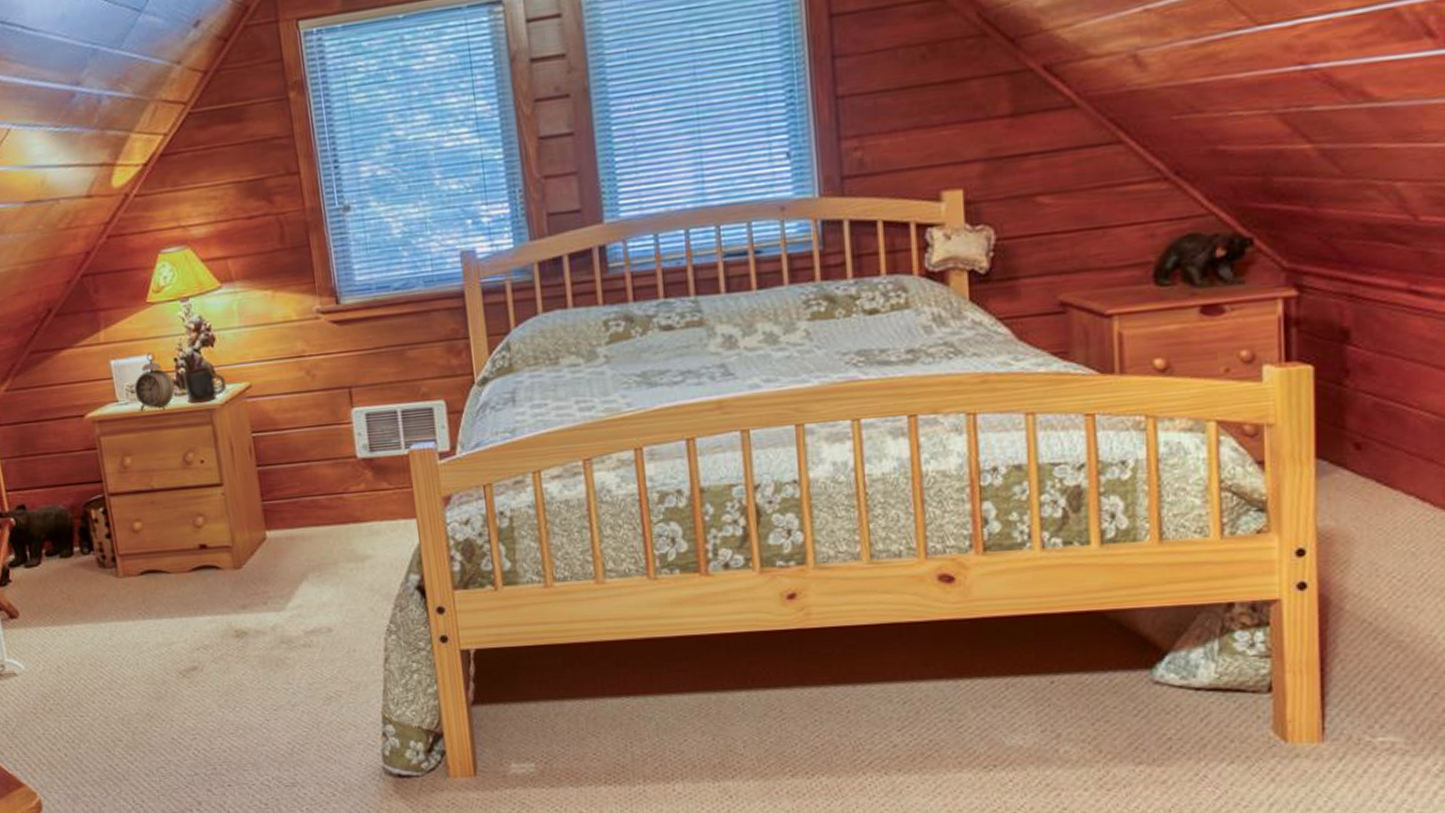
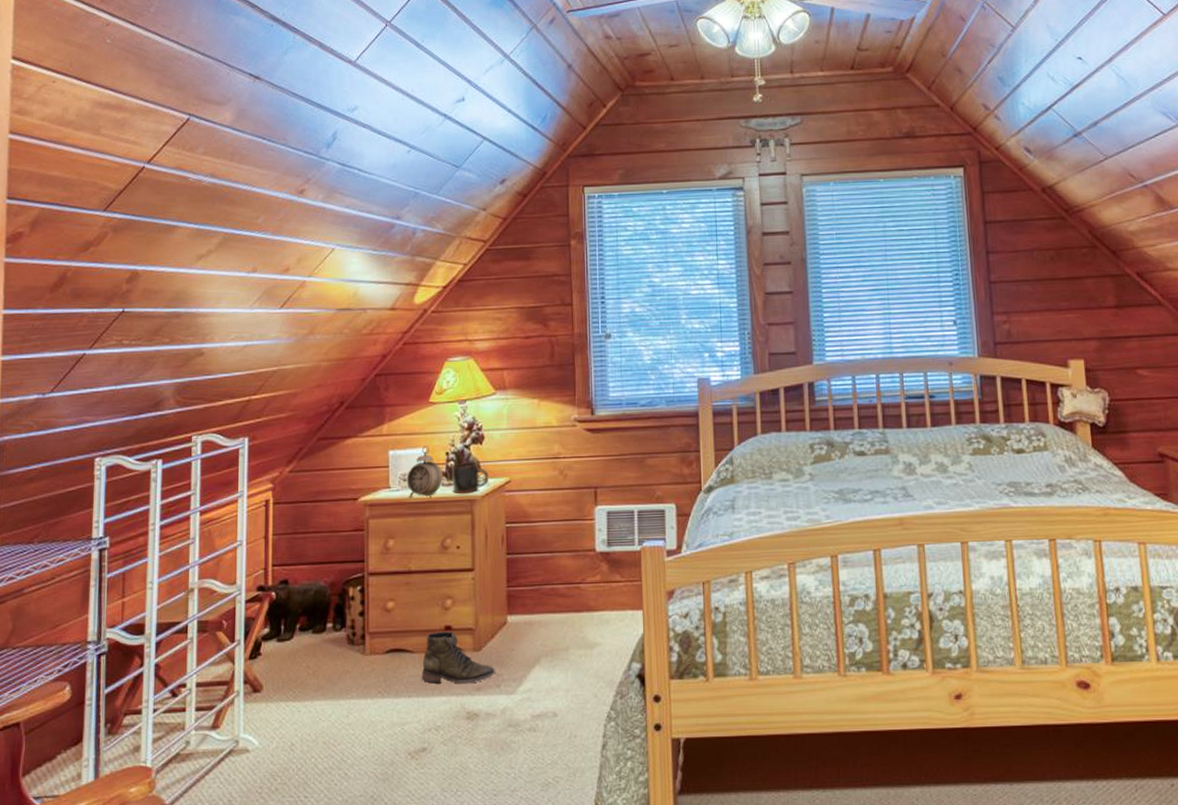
boot: none [180,549,261,603] -> present [422,631,496,684]

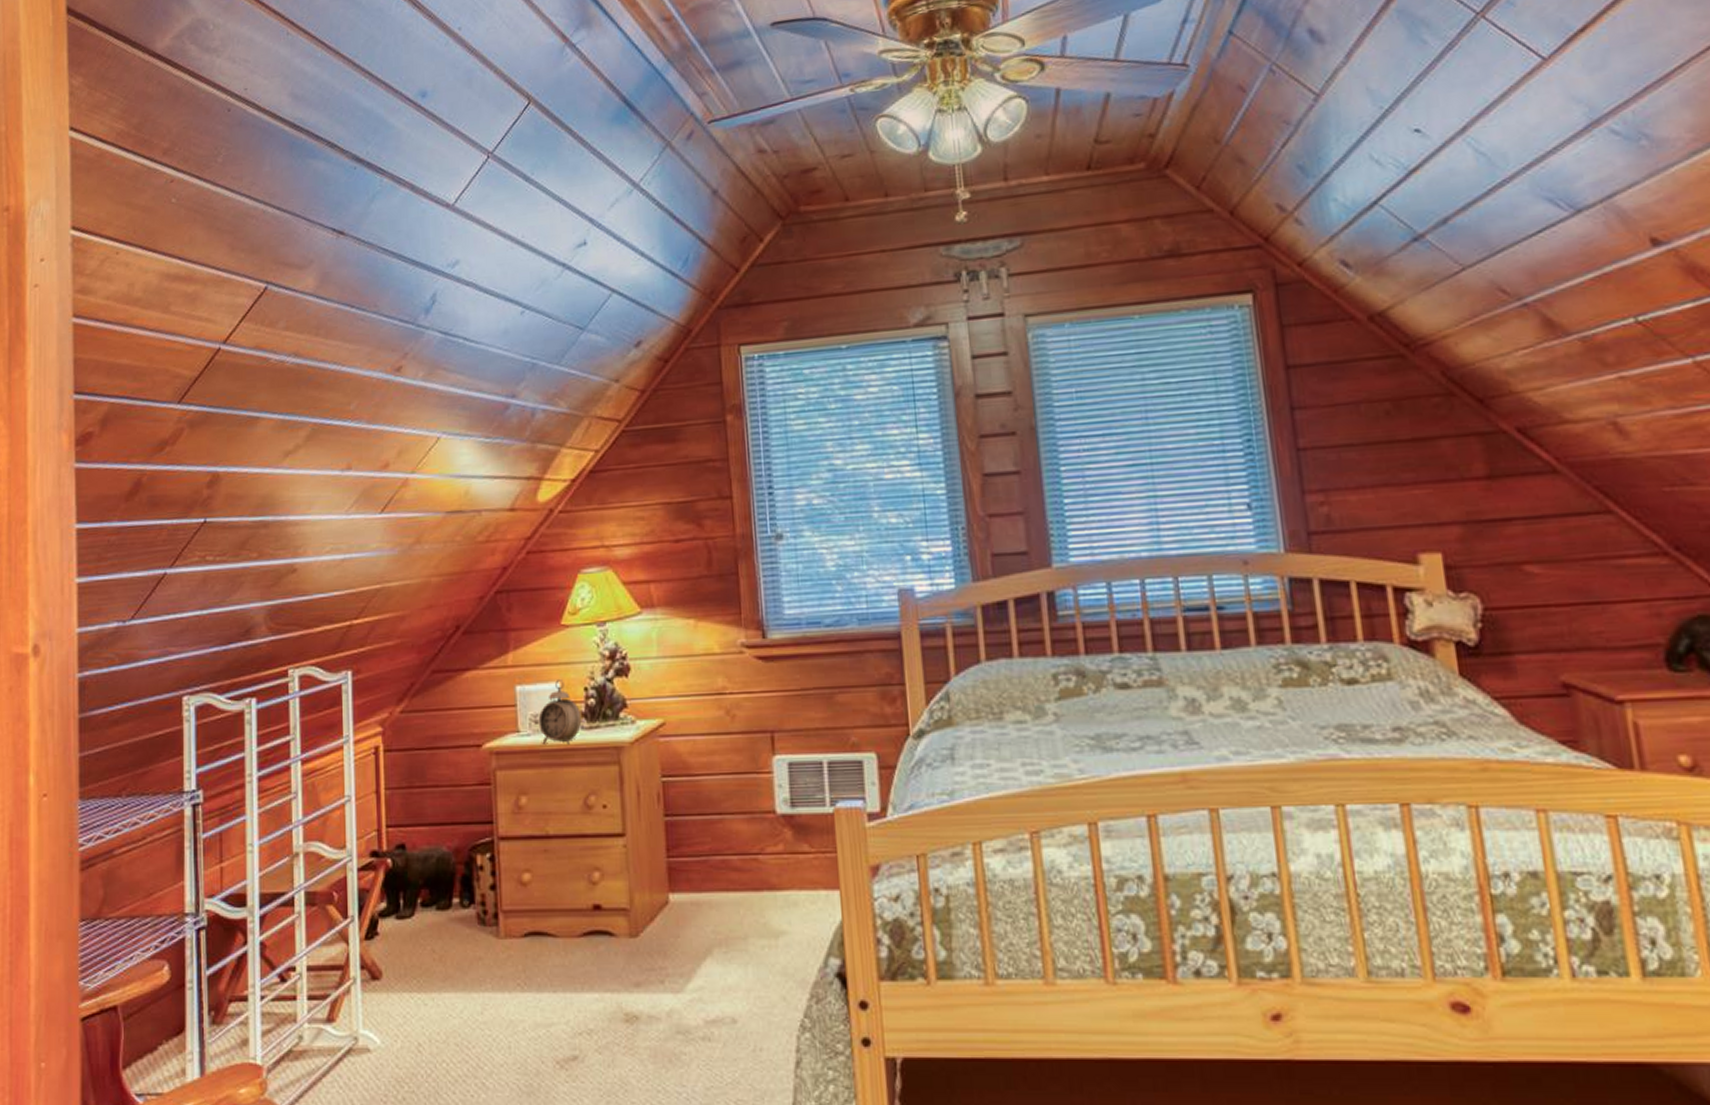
boot: present [422,631,496,684] -> none [568,911,659,978]
mug: present [452,462,489,493] -> none [593,699,638,739]

